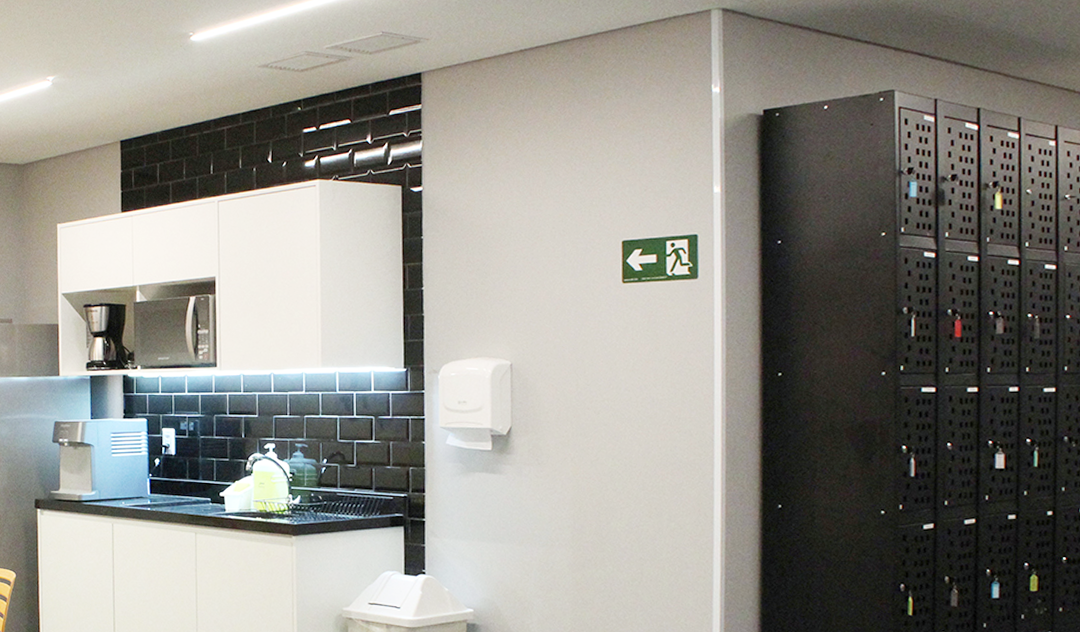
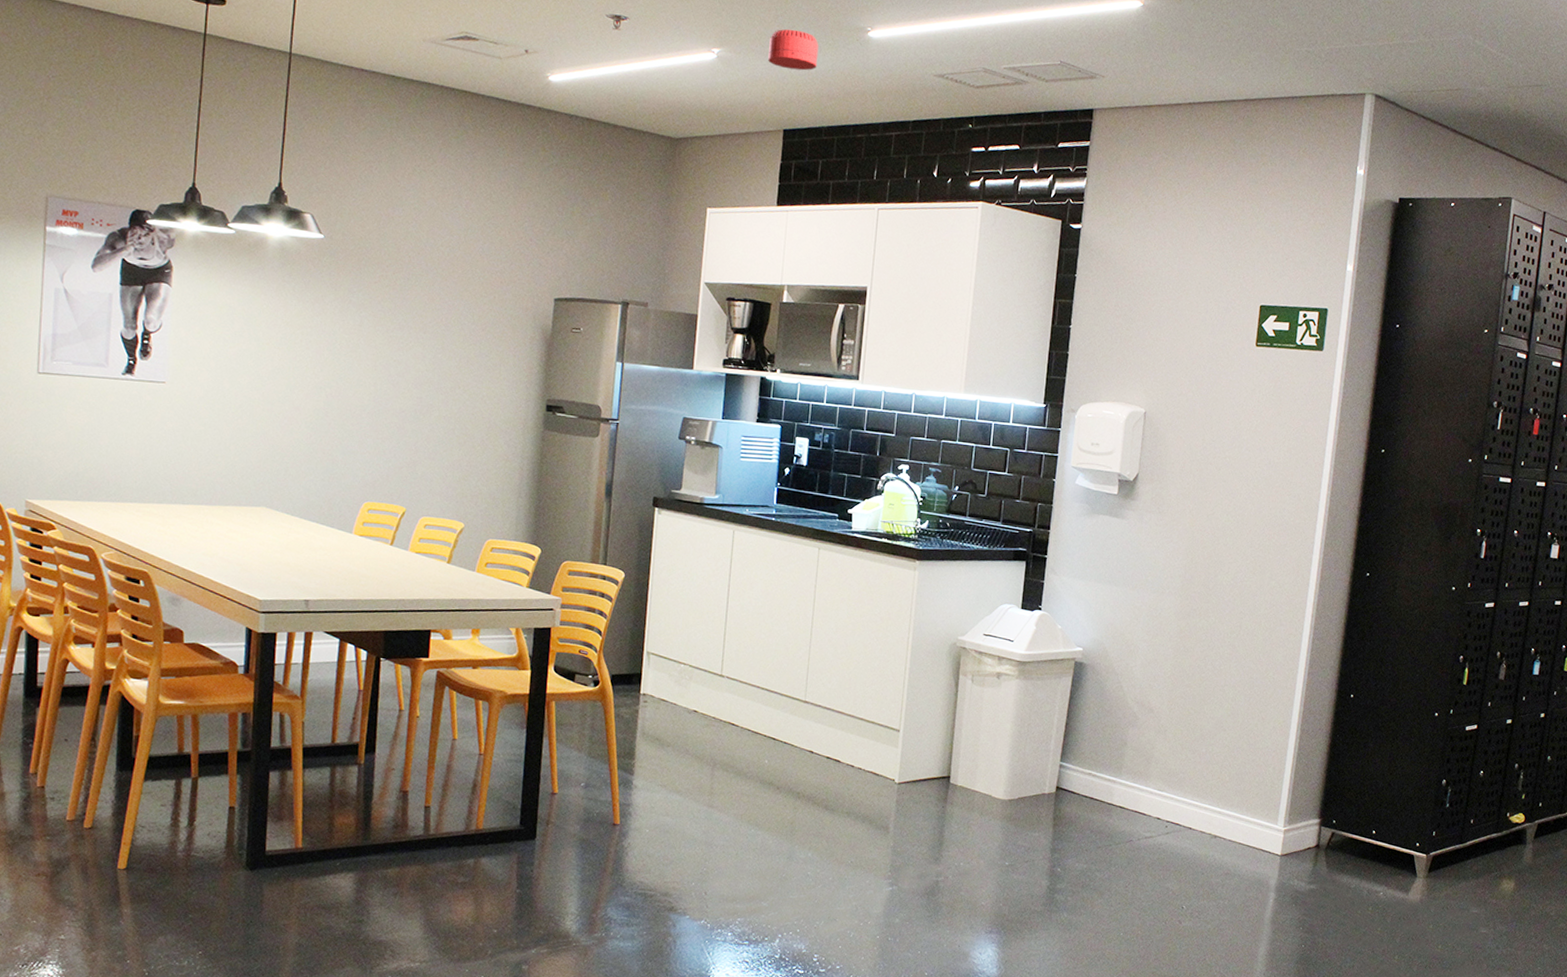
smoke detector: none [99,46,146,84] -> present [768,29,819,71]

